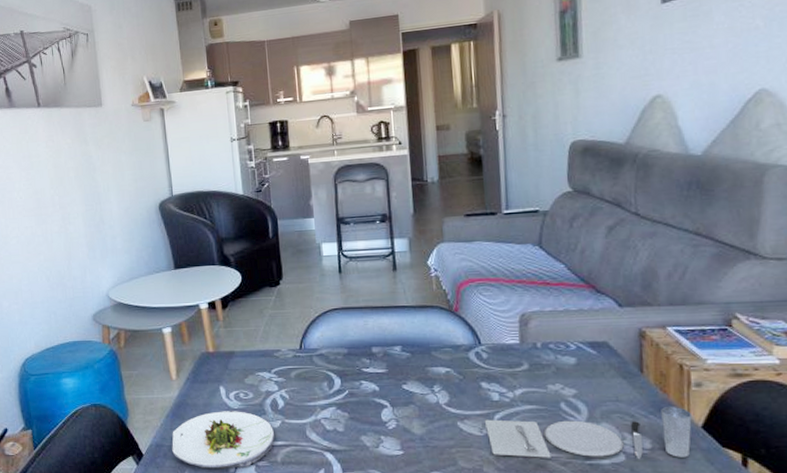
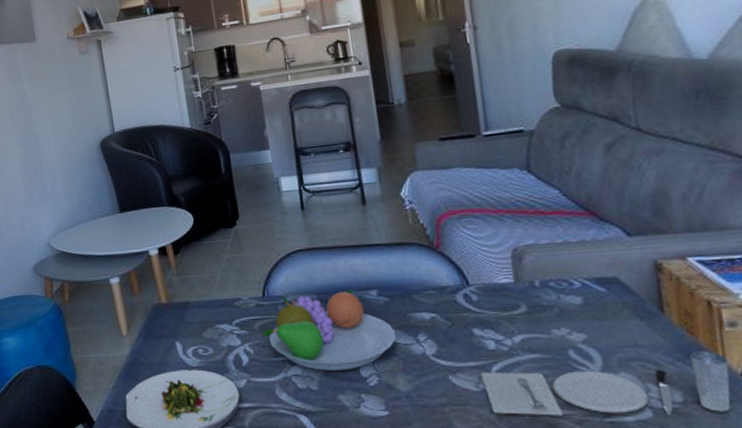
fruit bowl: none [297,345,415,415] -> present [262,290,396,371]

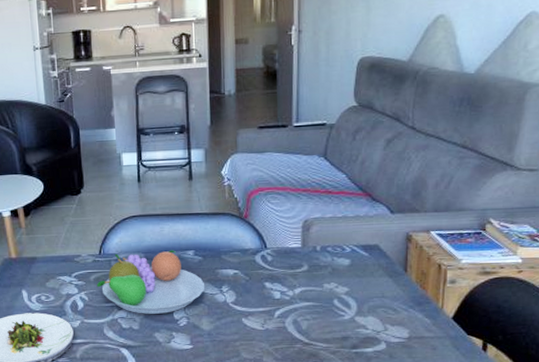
place setting: present [480,351,731,416] -> none [266,301,444,348]

